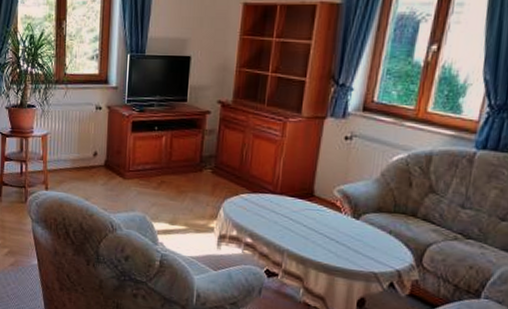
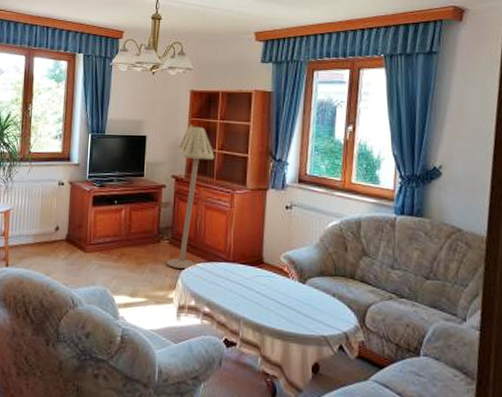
floor lamp: none [207,43,268,199] -> present [165,125,215,269]

